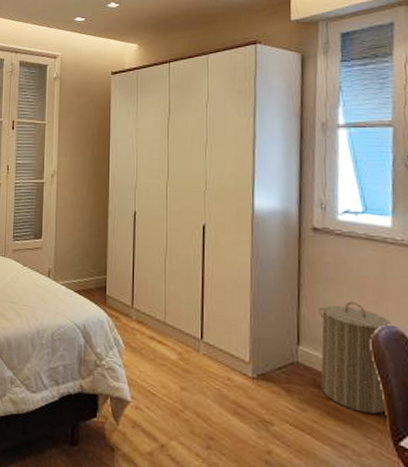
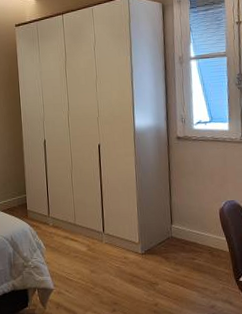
laundry hamper: present [318,301,391,414] -> none [184,187,232,264]

